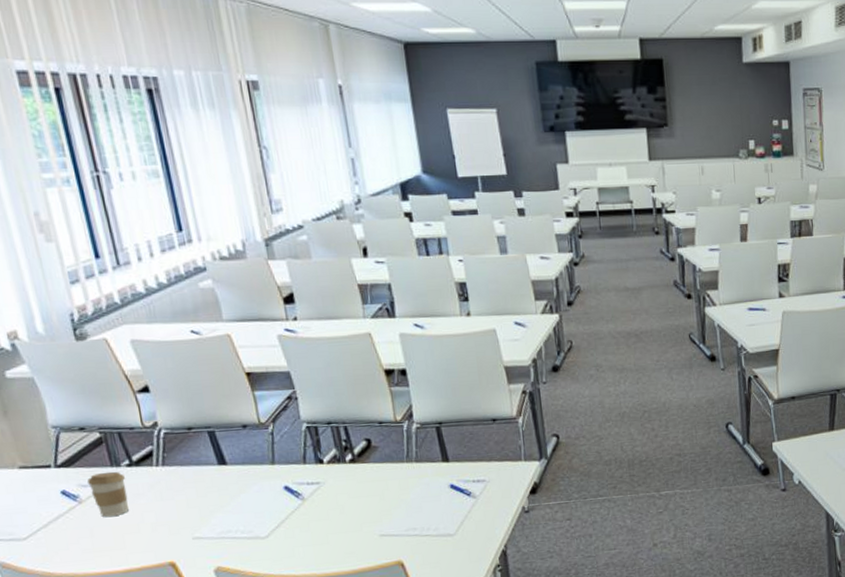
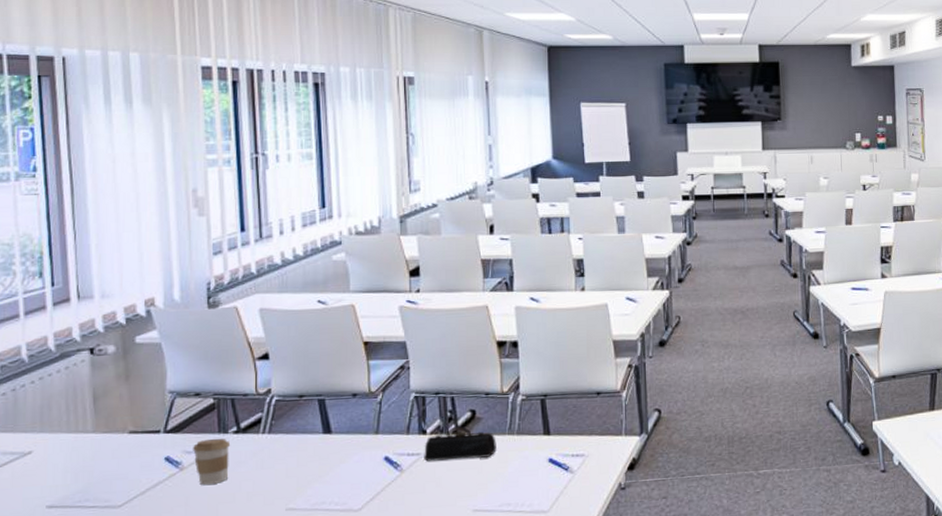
pencil case: none [322,454,397,490] -> present [424,425,496,462]

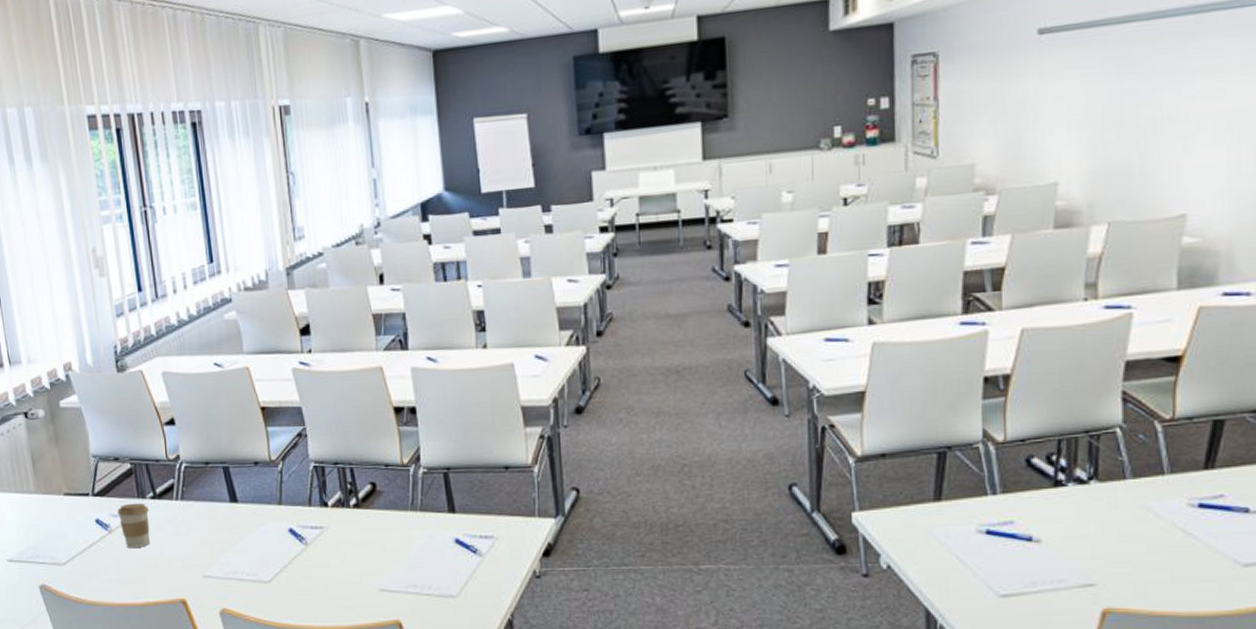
pencil case: present [424,425,496,462] -> none [326,499,400,536]

